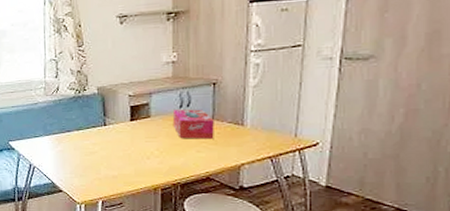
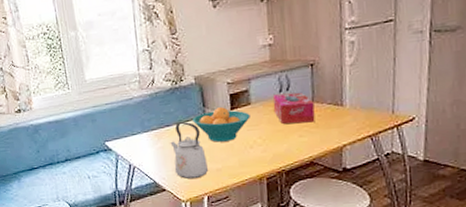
kettle: none [70,129,105,183] -> present [170,122,209,180]
fruit bowl: none [92,118,149,150] -> present [191,107,250,142]

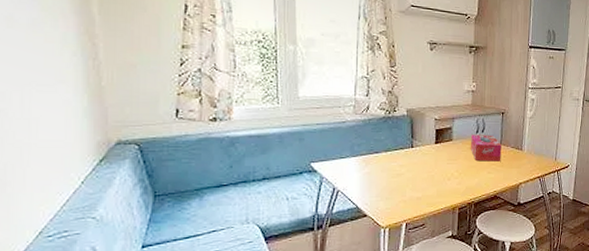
kettle: present [170,122,209,180] -> none [377,151,410,206]
fruit bowl: present [191,107,250,142] -> none [400,140,451,172]

